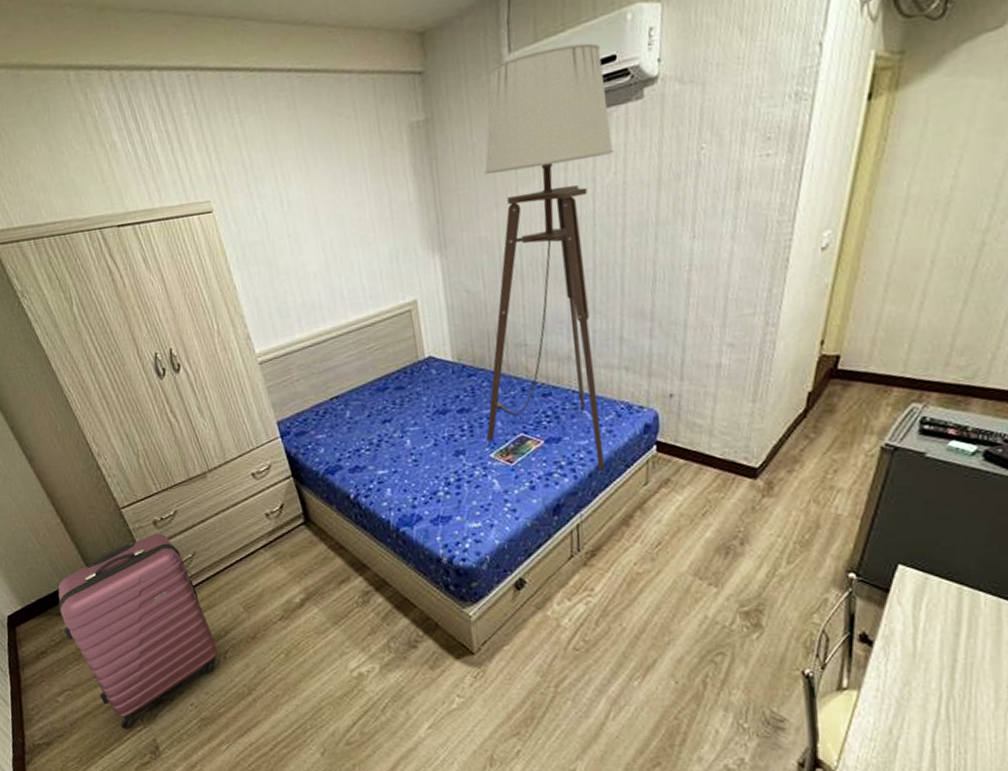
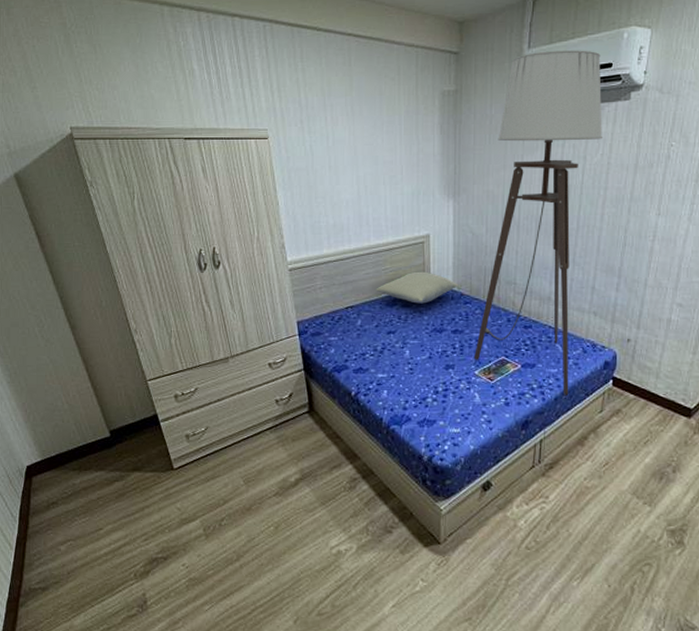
suitcase: present [58,533,217,729] -> none [75,406,214,582]
pillow: none [362,344,458,384] -> present [376,271,458,304]

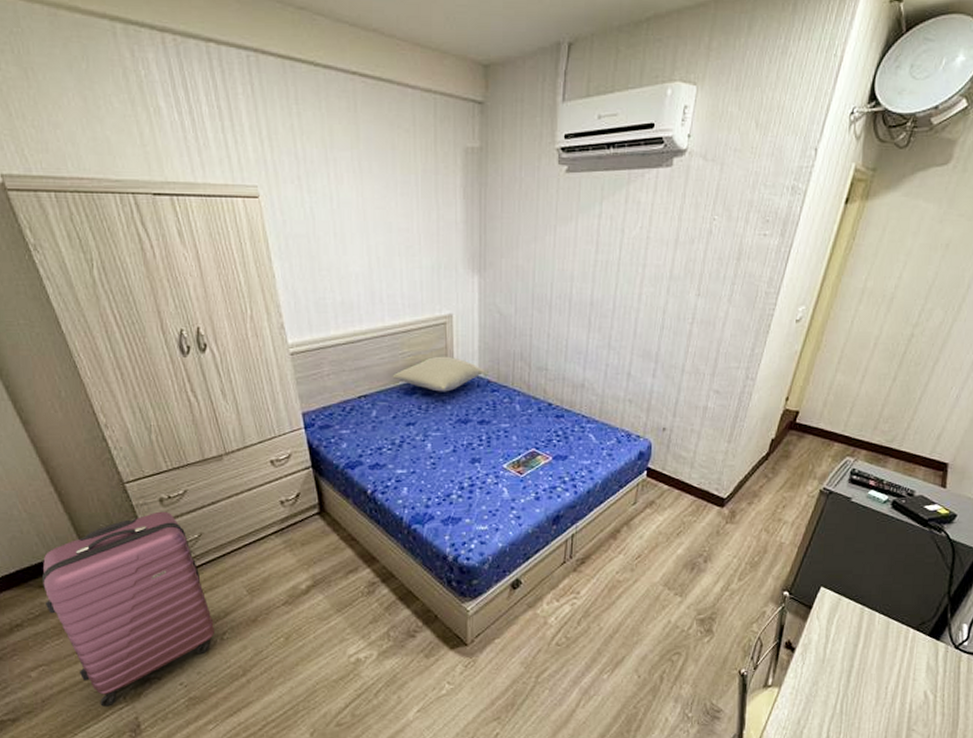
suitcase: none [75,406,214,582] -> present [41,511,214,707]
floor lamp: present [474,50,602,395] -> none [503,105,642,488]

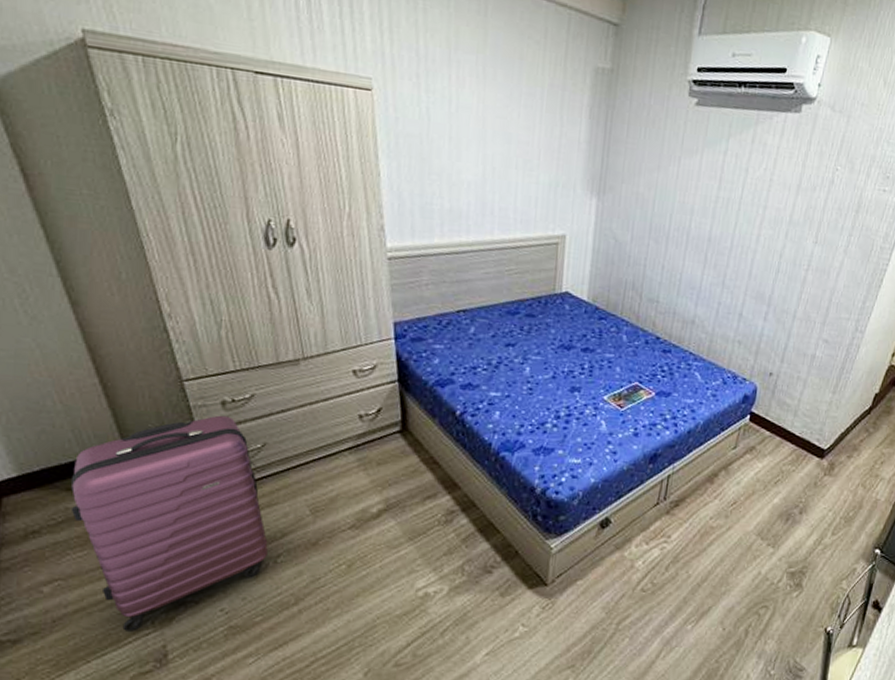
pillow: present [392,356,484,392] -> none [496,276,593,315]

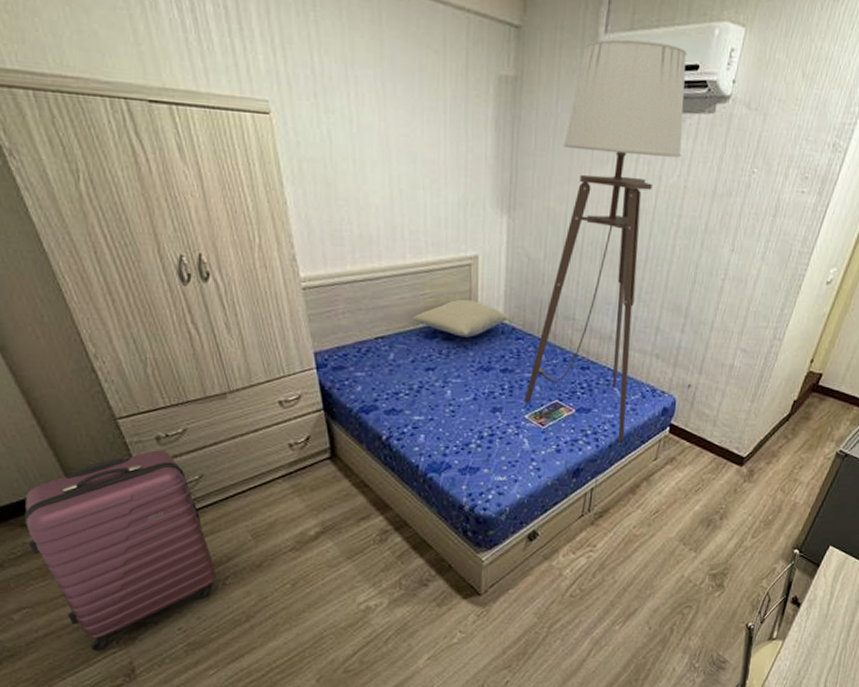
pillow: none [496,276,593,315] -> present [412,299,509,338]
floor lamp: none [604,40,776,429] -> present [525,39,687,442]

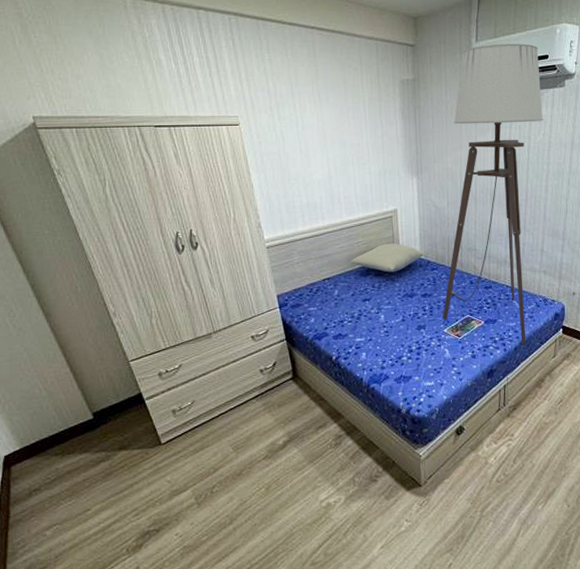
suitcase: present [23,450,216,651] -> none [57,383,205,559]

